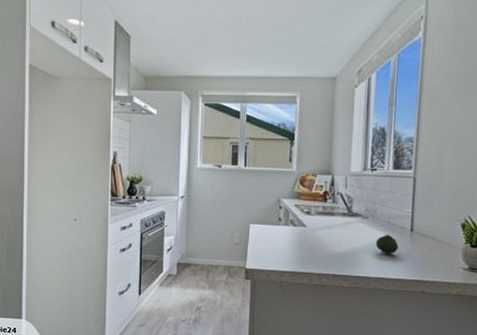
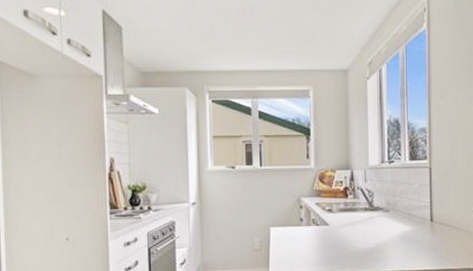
fruit: present [375,234,398,254] -> none [398,226,420,246]

